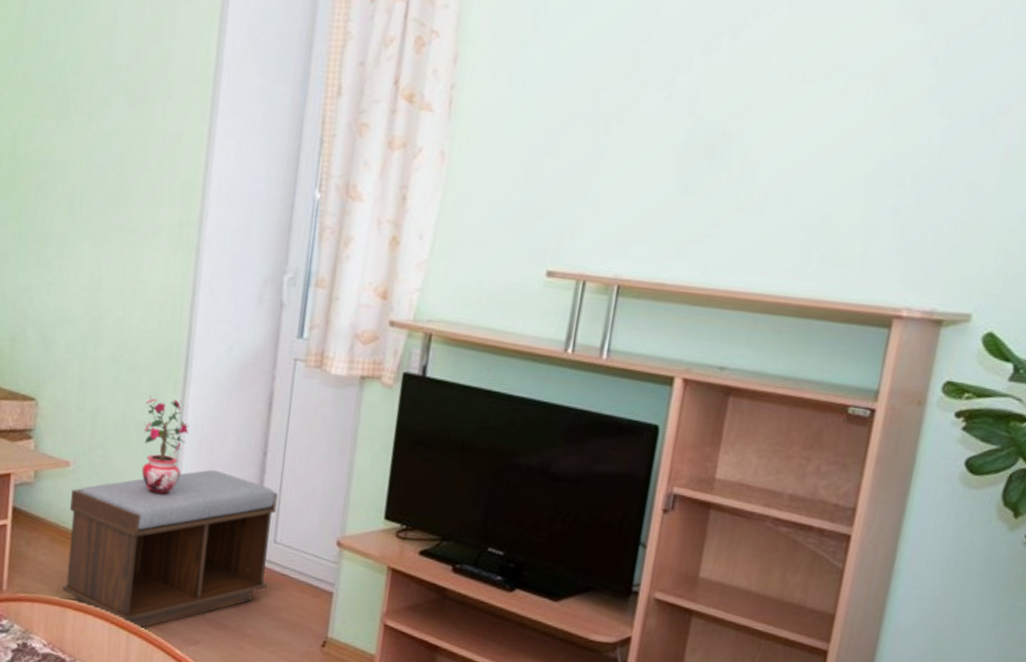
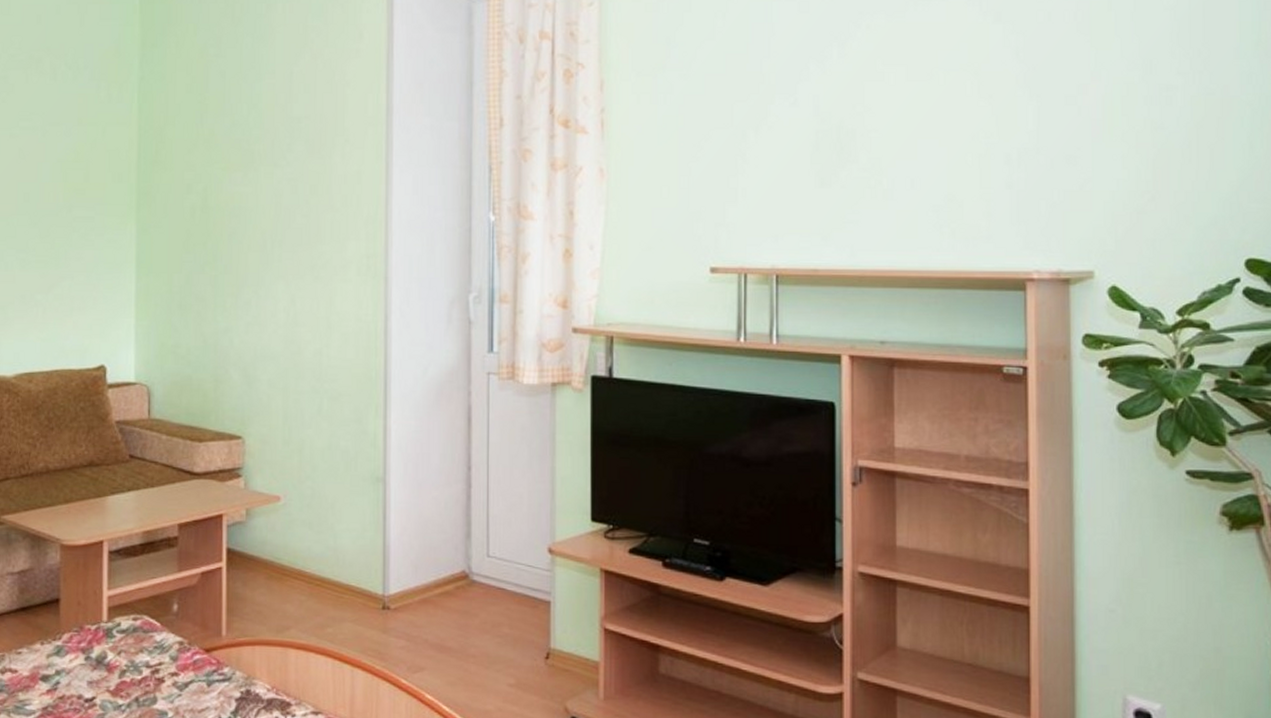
bench: present [63,469,278,629] -> none [283,489,486,661]
potted plant: present [141,396,189,496] -> none [349,423,394,520]

